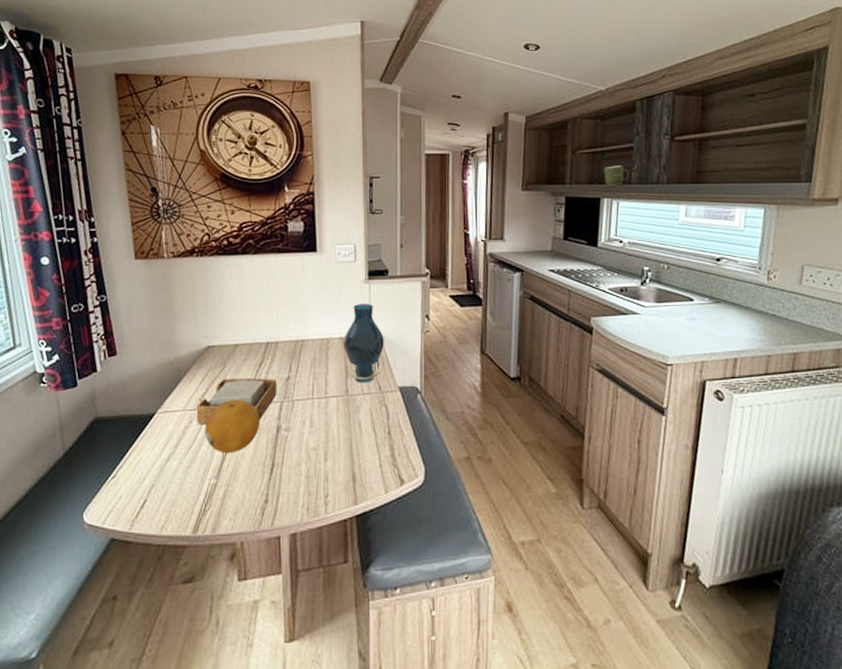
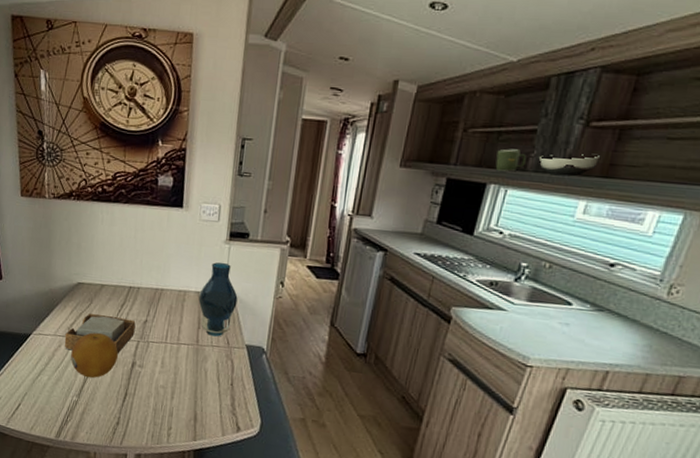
bowl: none [639,165,689,185] -> present [538,154,601,177]

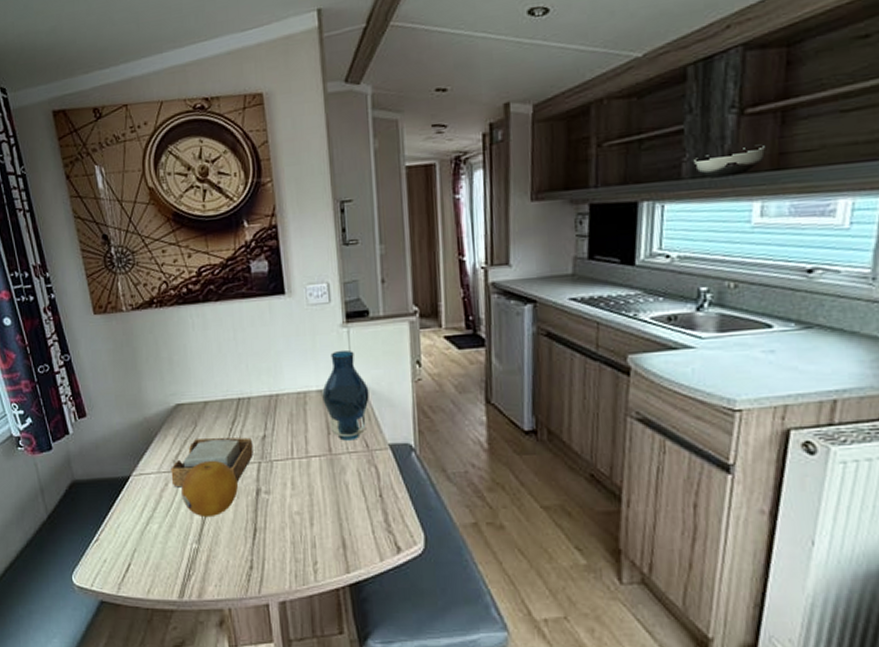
mug: present [495,149,526,172] -> none [642,155,678,186]

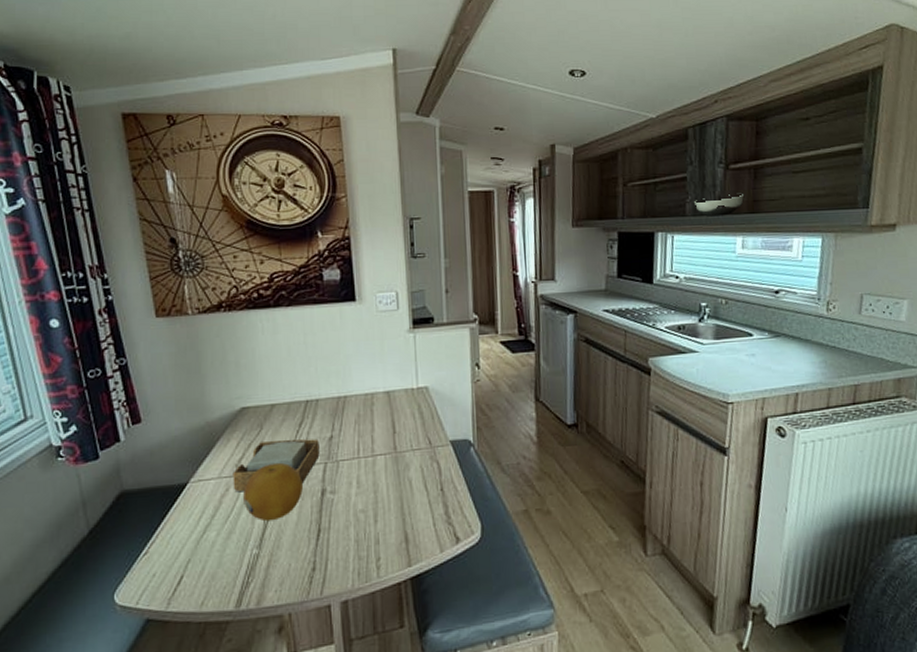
vase: present [322,349,369,441] -> none [389,353,433,439]

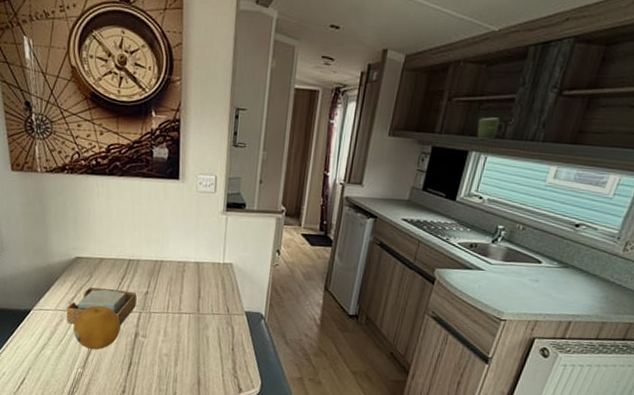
mug: none [657,197,684,220] -> present [476,117,505,140]
bowl: present [693,194,745,217] -> none [516,122,571,143]

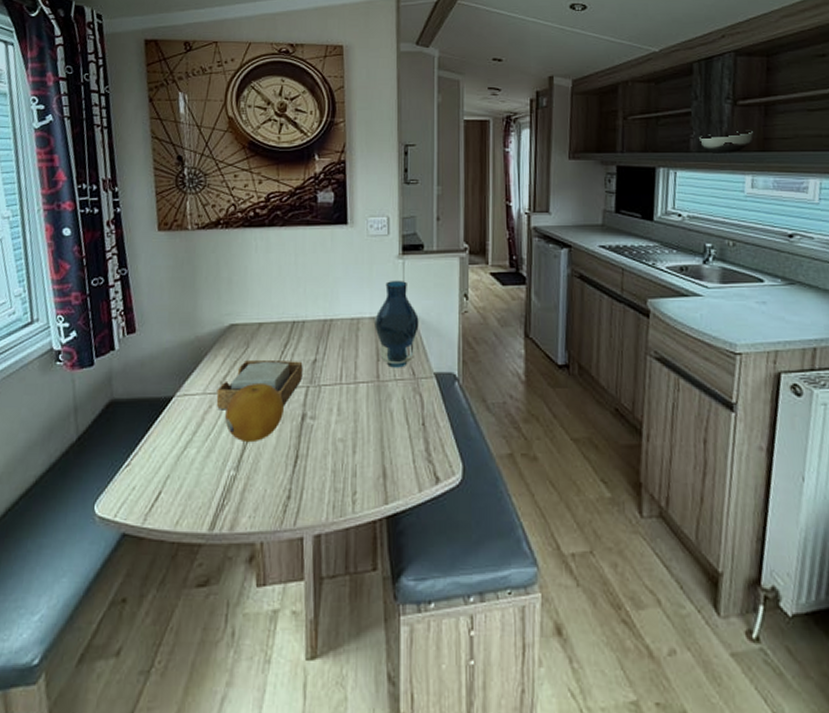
vase: none [198,232,236,305] -> present [375,280,419,368]
mug: present [476,117,505,140] -> none [659,132,687,155]
bowl: none [516,122,571,143] -> present [698,131,754,154]

